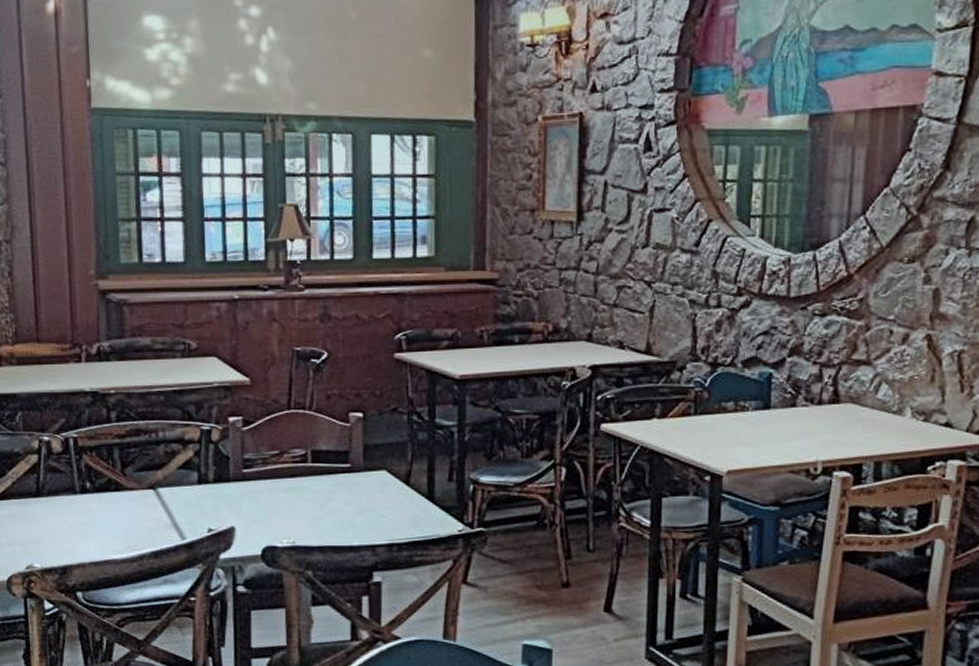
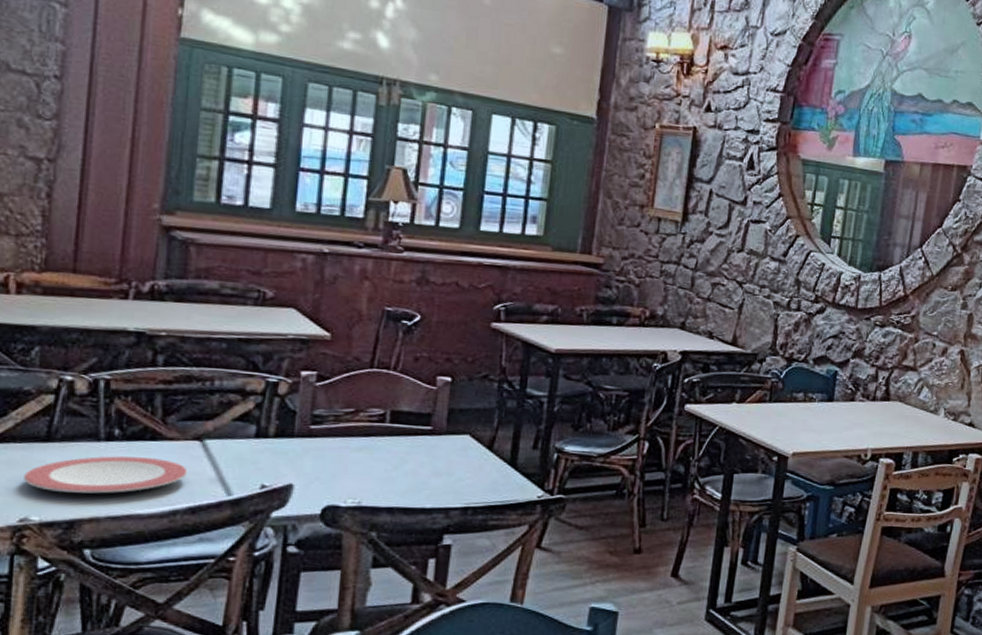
plate: none [25,507,148,542] -> present [24,456,188,494]

